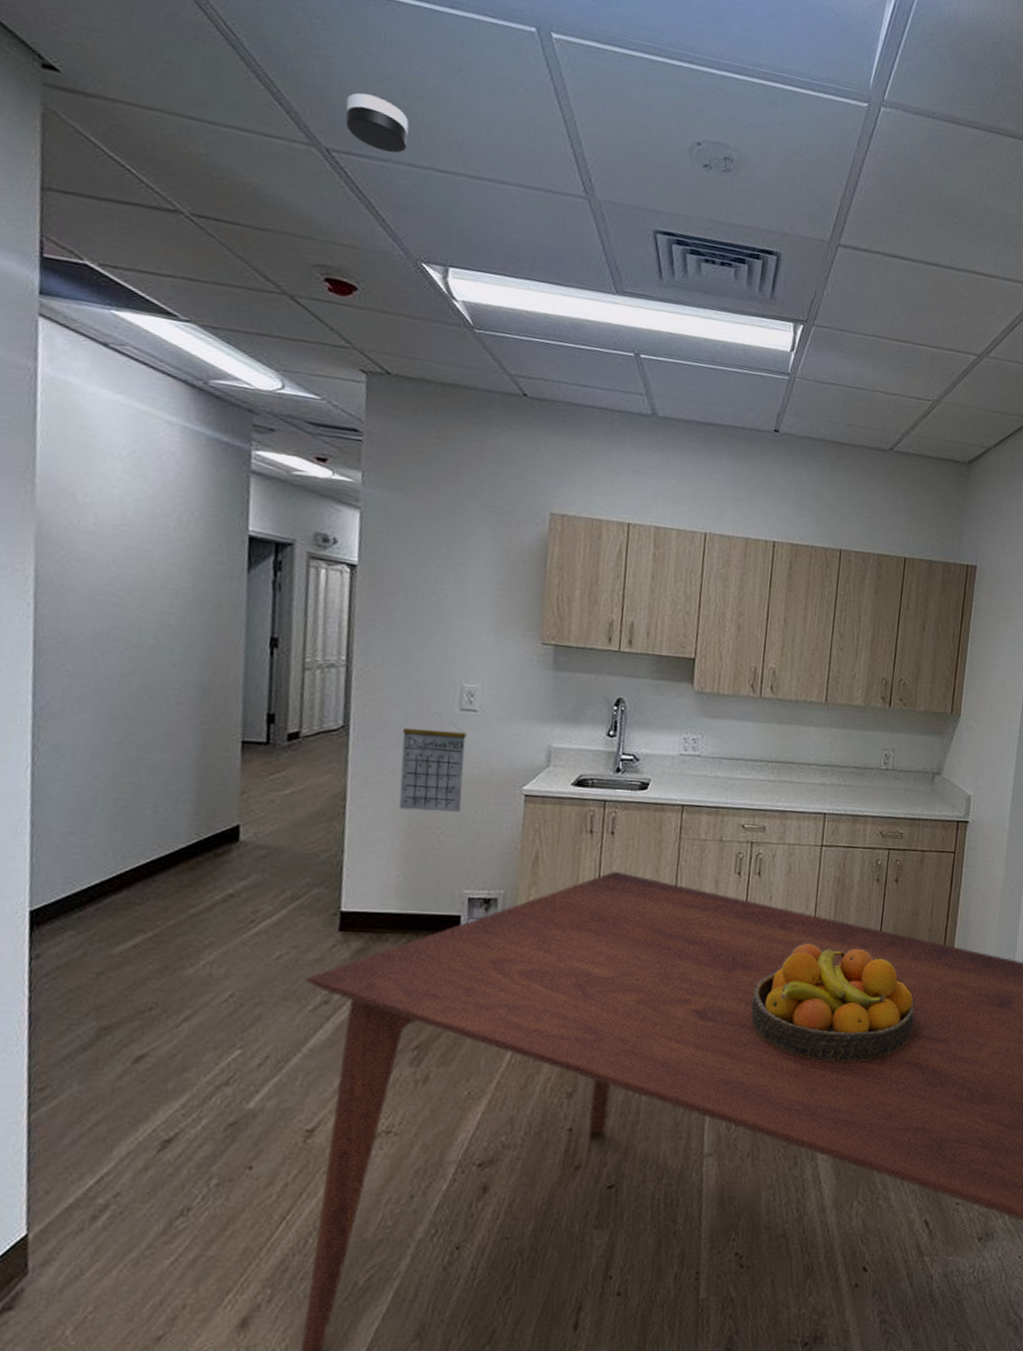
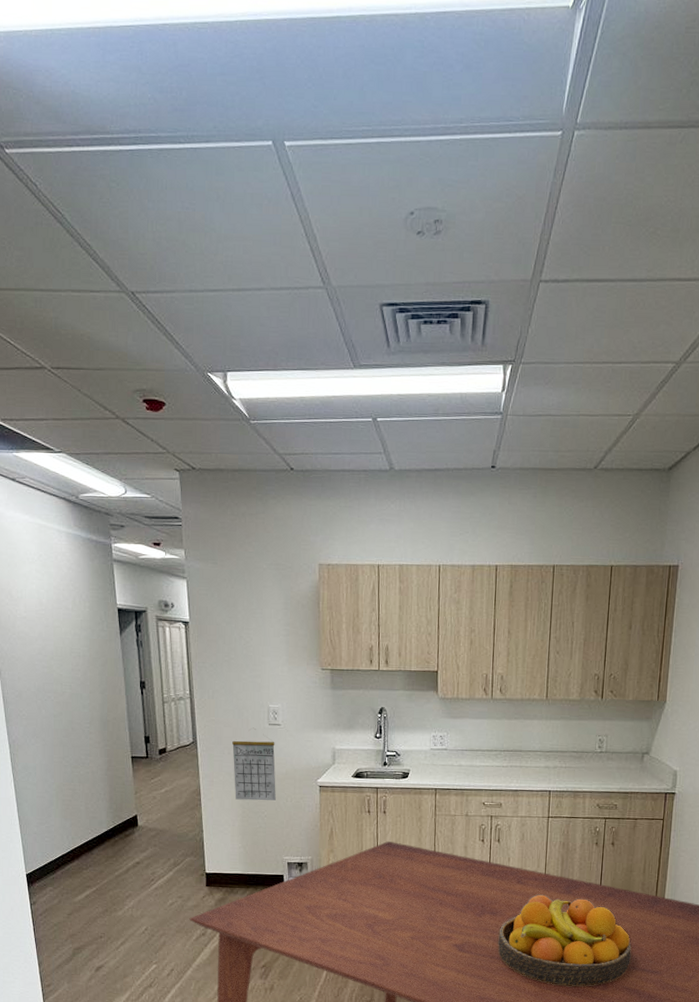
smoke detector: present [345,92,409,153] -> none [141,237,187,284]

